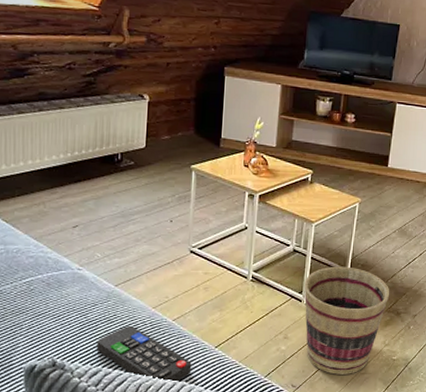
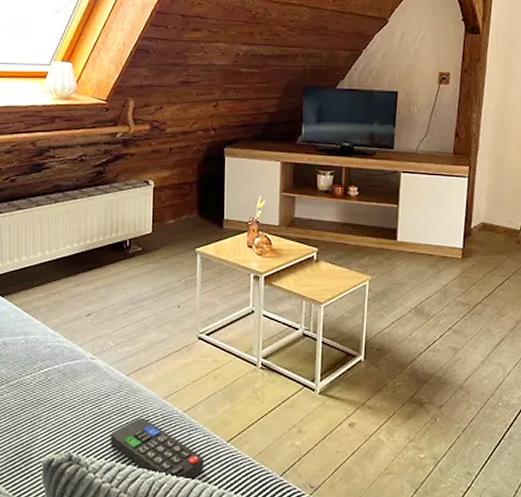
basket: present [304,266,390,375] -> none [316,351,411,474]

